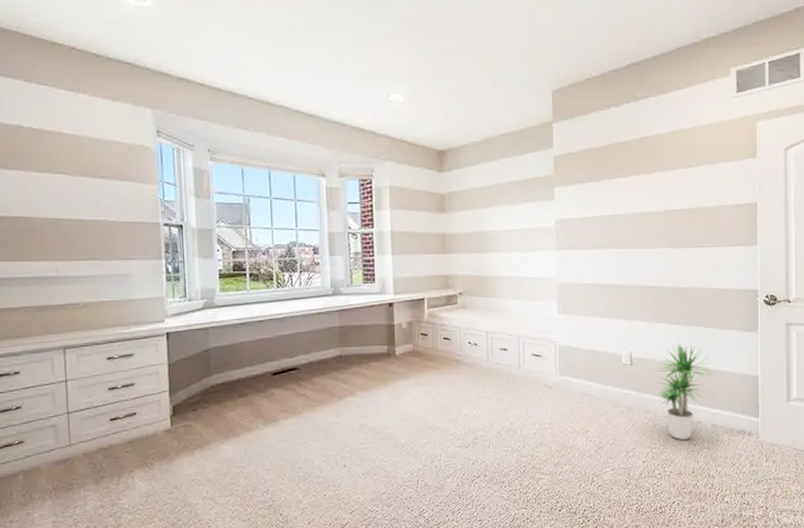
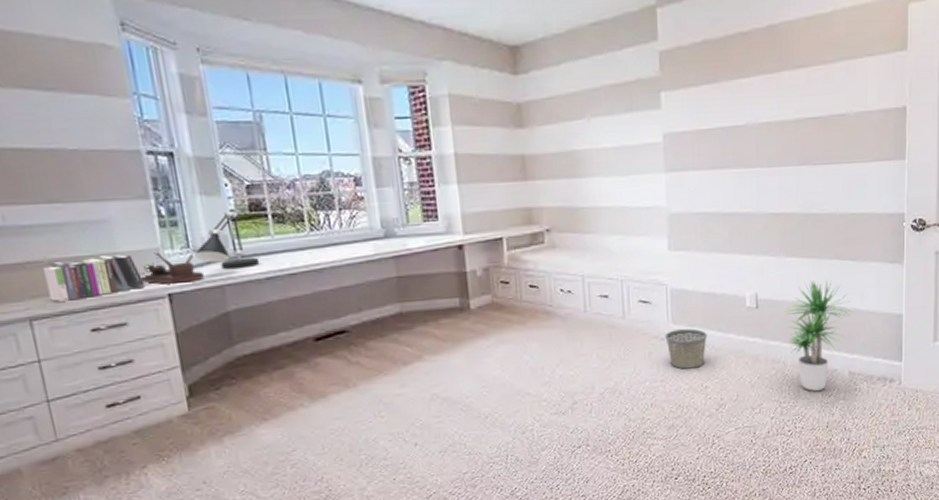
books: none [79,301,151,336] -> present [43,254,146,303]
desk organizer: none [146,300,194,326] -> present [138,252,204,285]
desk lamp: none [189,271,237,316] -> present [194,211,260,270]
basket: none [553,380,589,414] -> present [665,328,707,369]

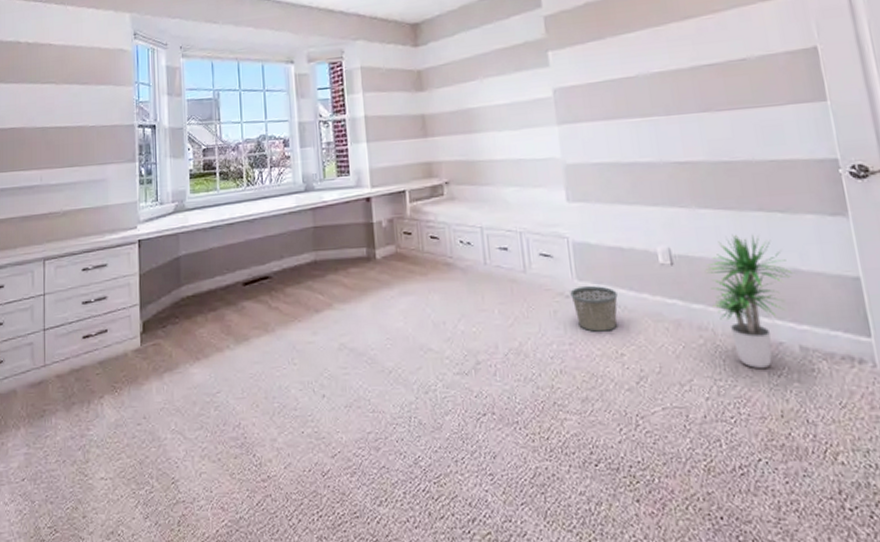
books: present [43,254,146,303] -> none [59,207,124,246]
desk organizer: present [138,252,204,285] -> none [120,205,165,233]
desk lamp: present [194,211,260,270] -> none [161,171,207,220]

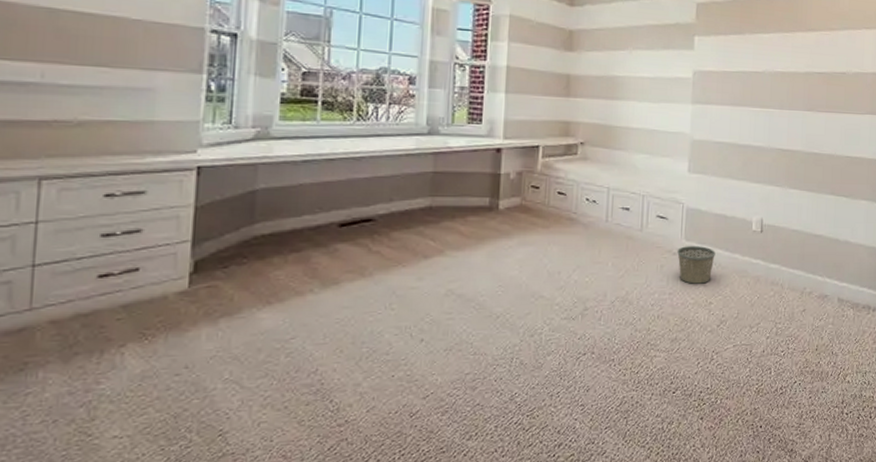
potted plant: present [706,234,792,368] -> none [785,211,844,314]

